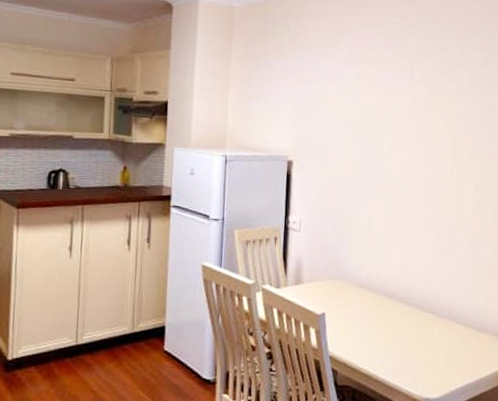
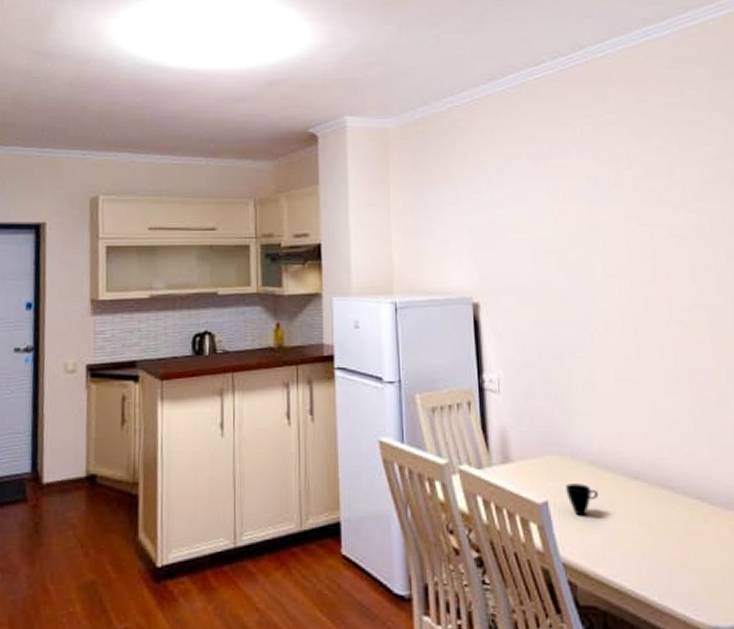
cup: none [339,300,362,324] -> present [566,483,598,516]

